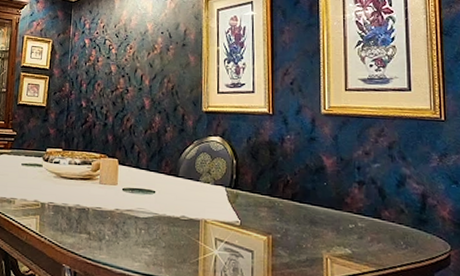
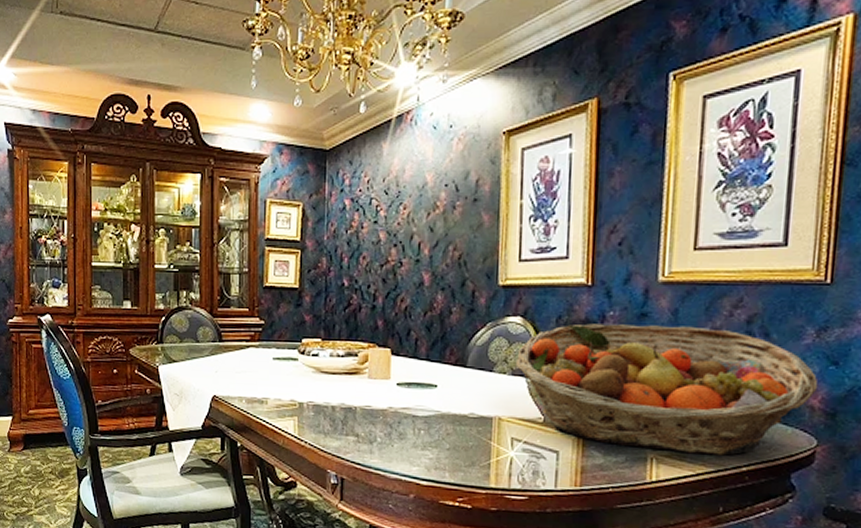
fruit basket: none [217,144,446,257] -> present [515,323,819,456]

